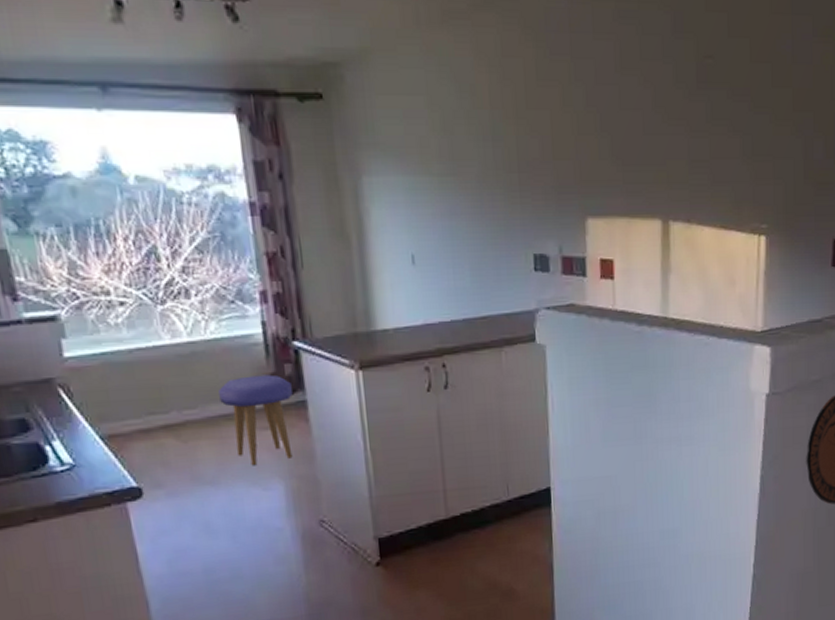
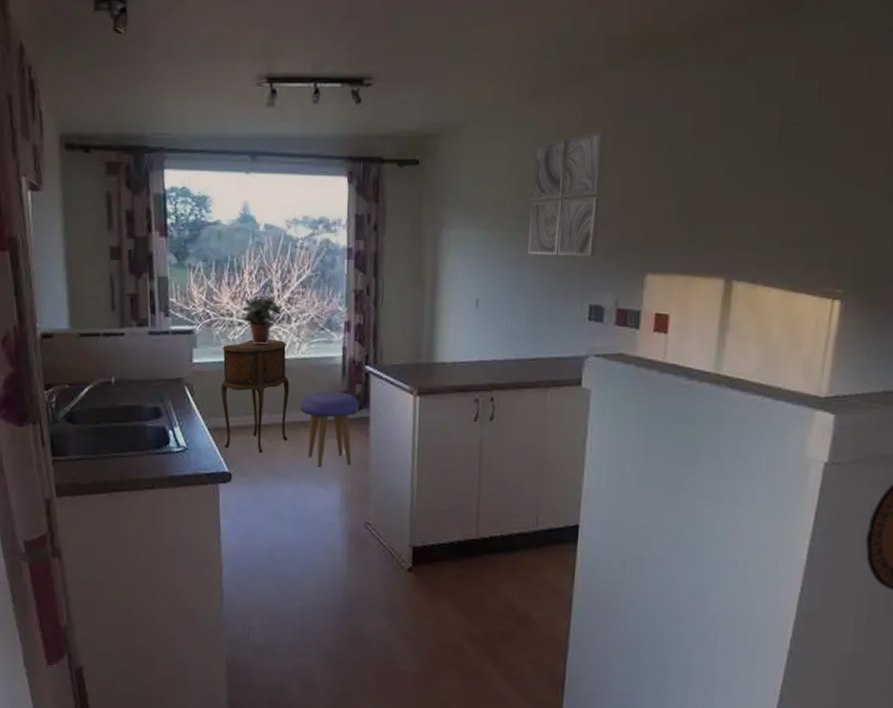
side table: none [102,318,209,459] -> present [220,339,290,453]
potted plant: none [117,264,177,328] -> present [239,294,282,345]
wall art: none [454,61,534,203] -> present [528,131,607,257]

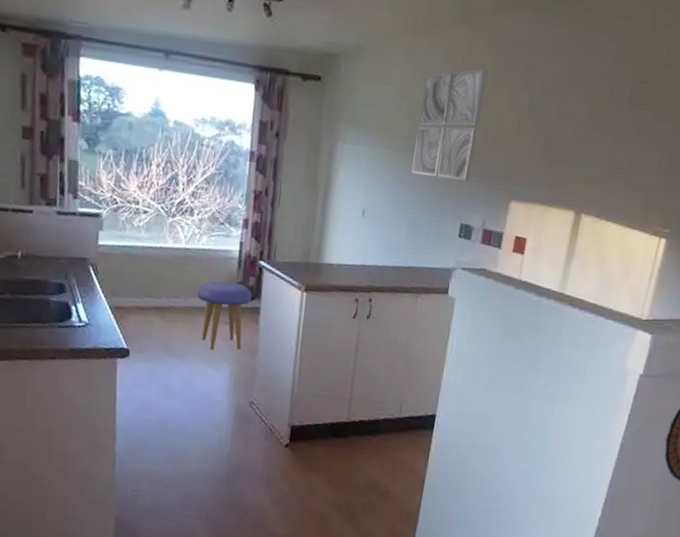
side table: present [220,339,290,453] -> none [123,227,189,333]
potted plant: present [239,294,282,345] -> none [145,186,185,234]

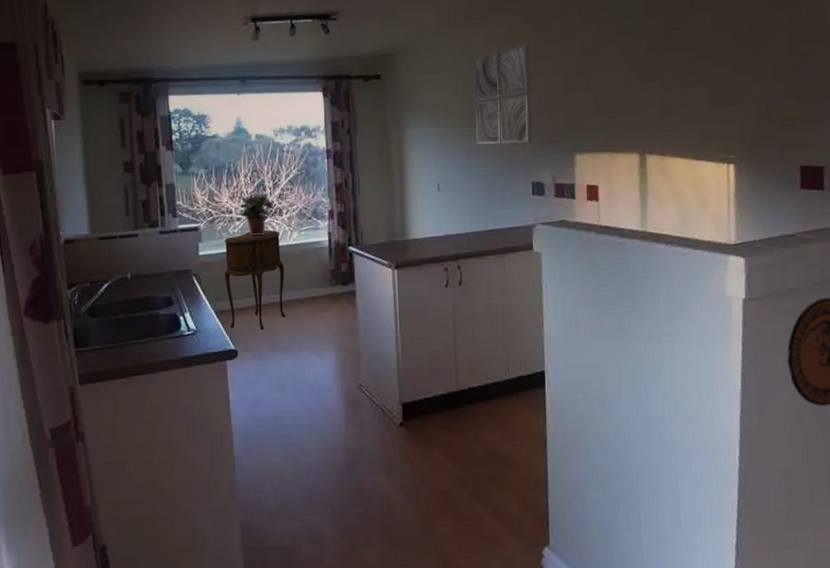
side table: none [123,227,189,333] -> present [224,229,286,330]
potted plant: none [145,186,185,234] -> present [237,192,274,236]
stool: present [198,281,252,350] -> none [295,271,346,339]

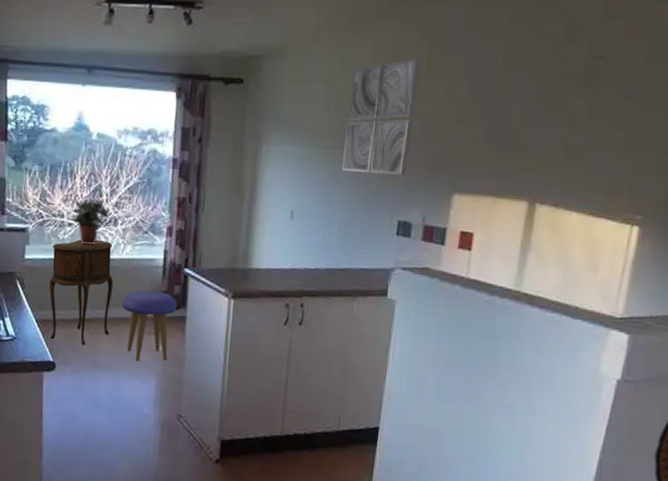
stool: none [295,271,346,339] -> present [122,290,177,362]

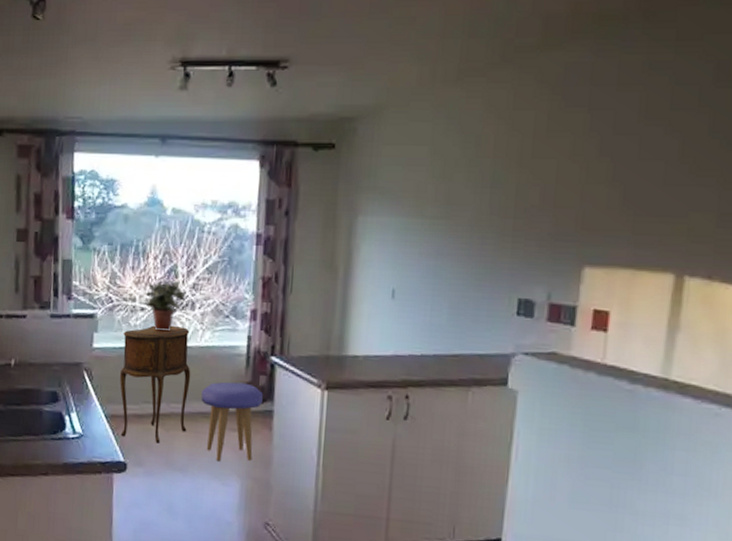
wall art: present [342,58,421,176] -> none [451,114,541,247]

